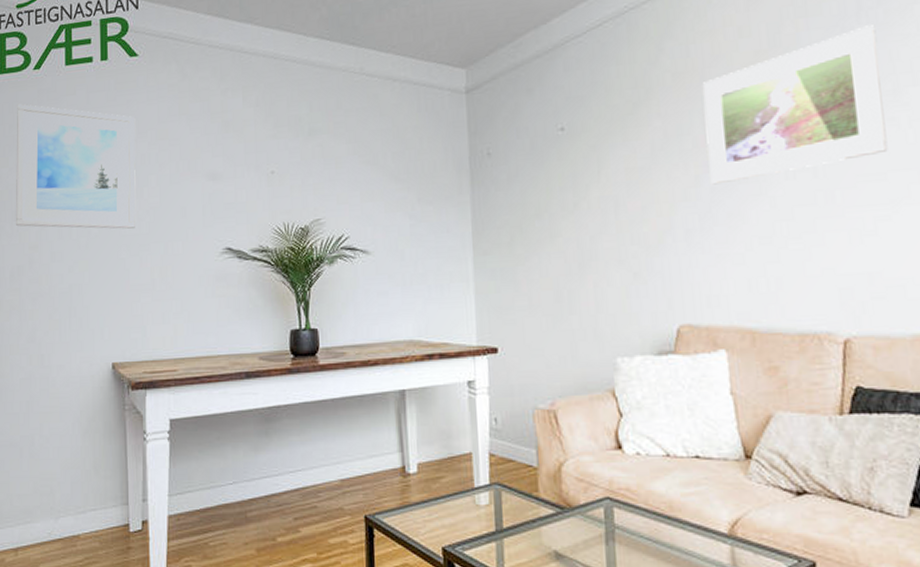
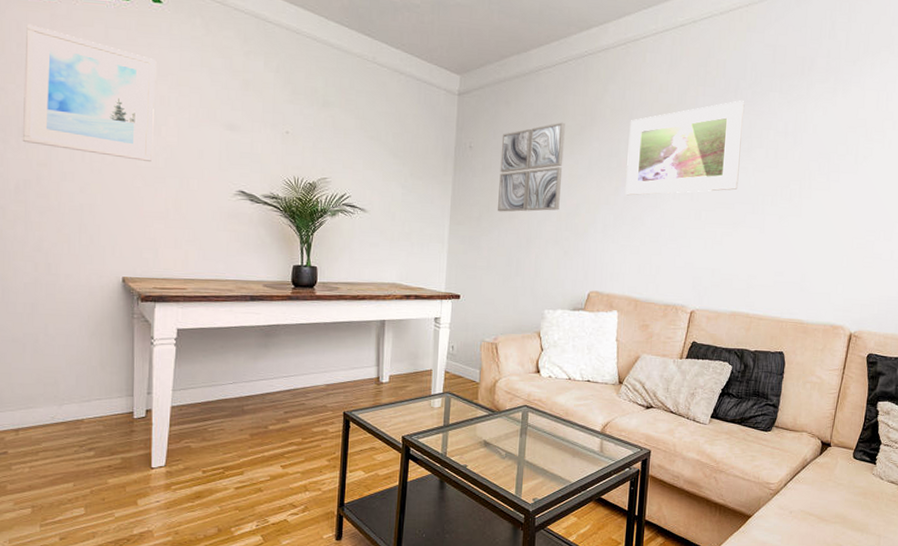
wall art: none [528,102,618,232] -> present [498,122,565,212]

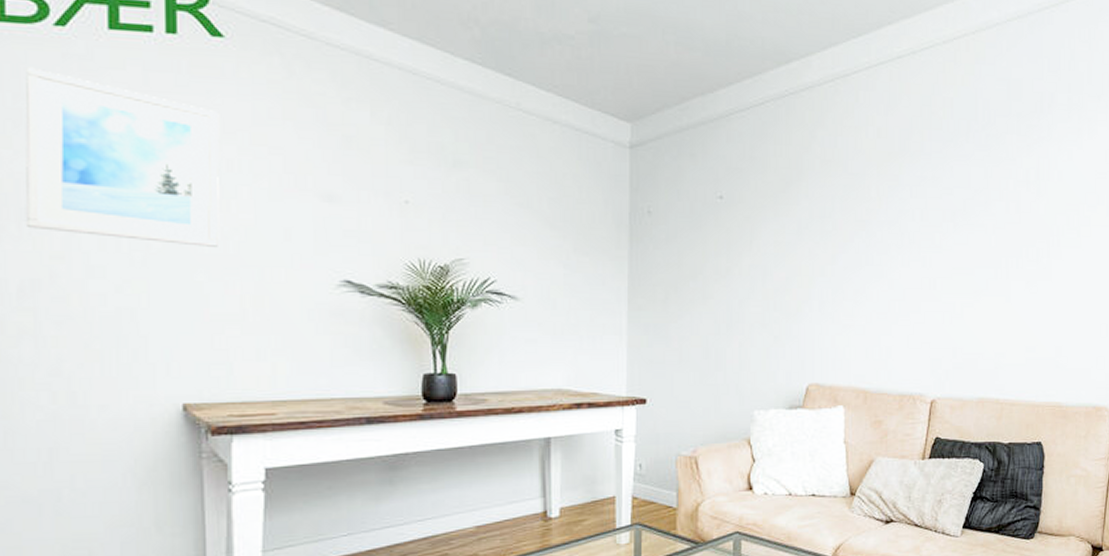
wall art: present [498,122,565,212] -> none [688,177,766,292]
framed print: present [625,100,745,196] -> none [844,145,978,264]

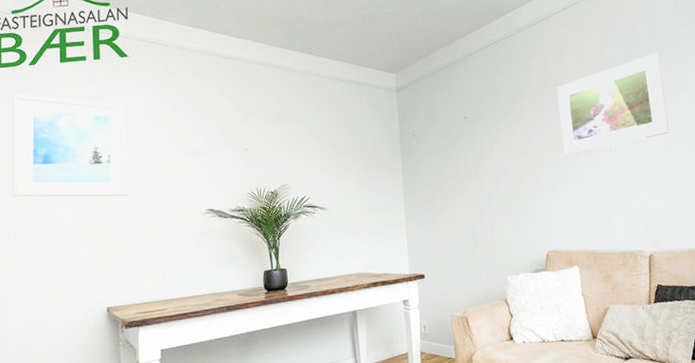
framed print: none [844,145,978,264] -> present [556,53,670,155]

